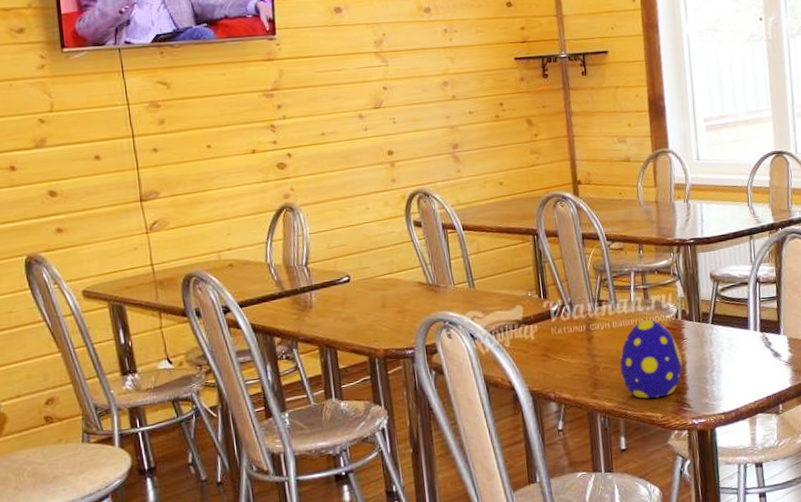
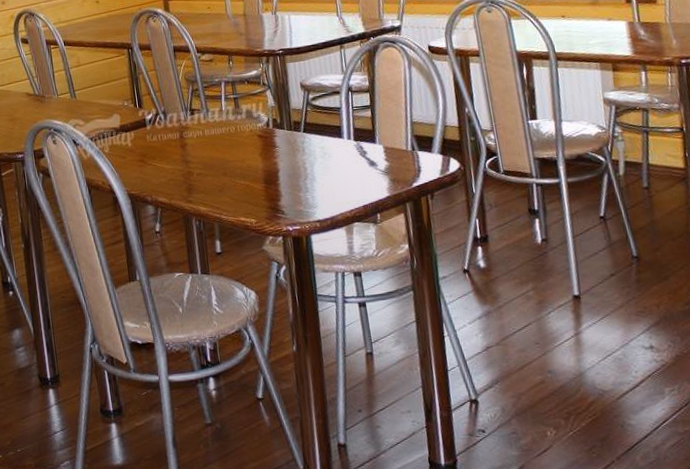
decorative egg: present [619,319,683,399] -> none [213,128,275,204]

